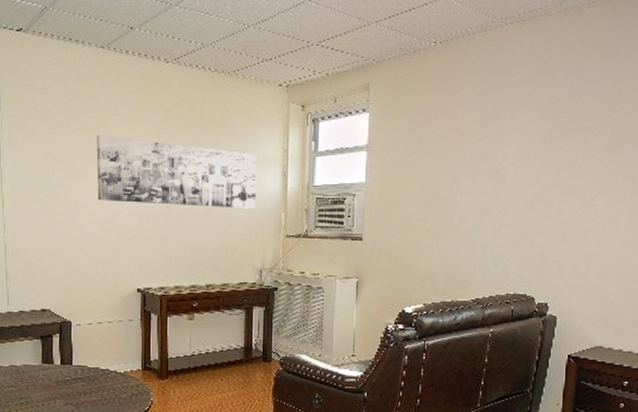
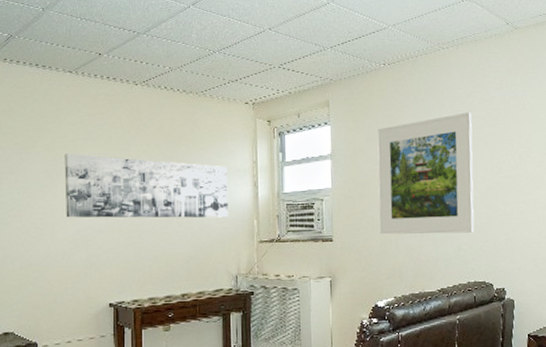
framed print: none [414,102,532,240] -> present [377,112,475,235]

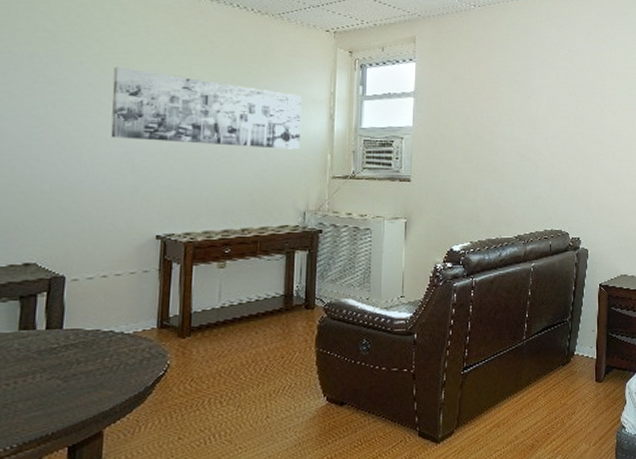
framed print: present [377,112,475,235] -> none [460,61,558,181]

